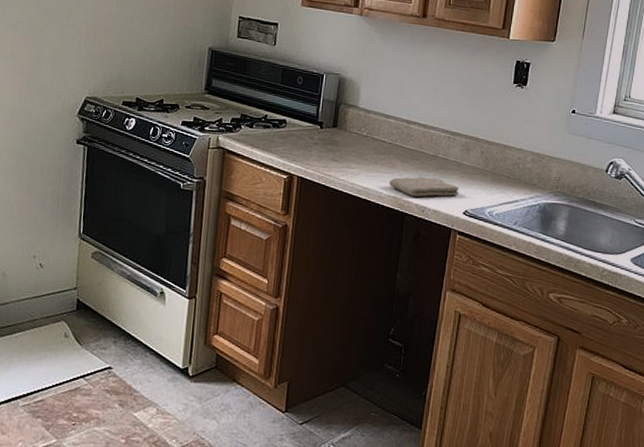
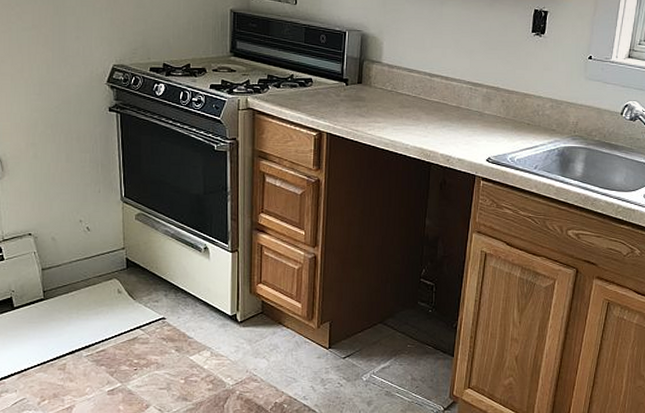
washcloth: present [389,177,459,197] -> none [414,127,482,147]

